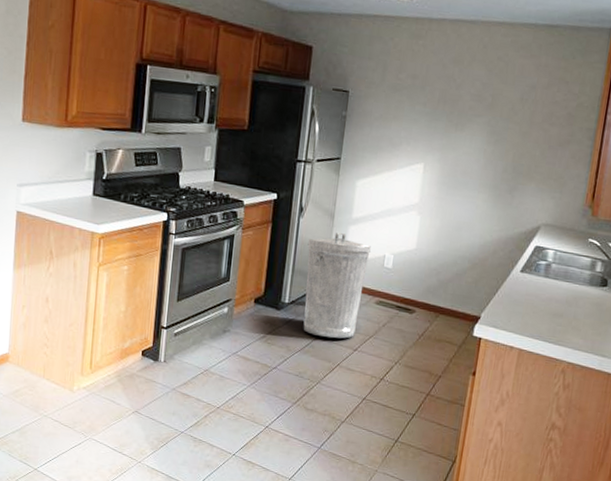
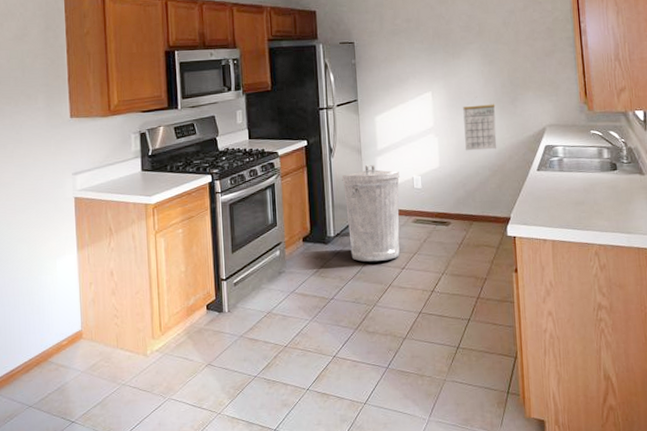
calendar: none [447,187,491,241] -> present [463,104,497,151]

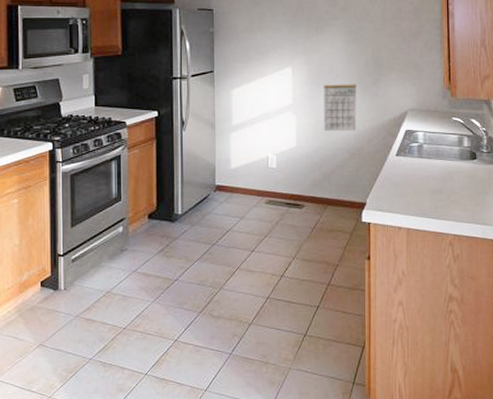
trash can: present [342,164,400,262] -> none [193,140,254,243]

